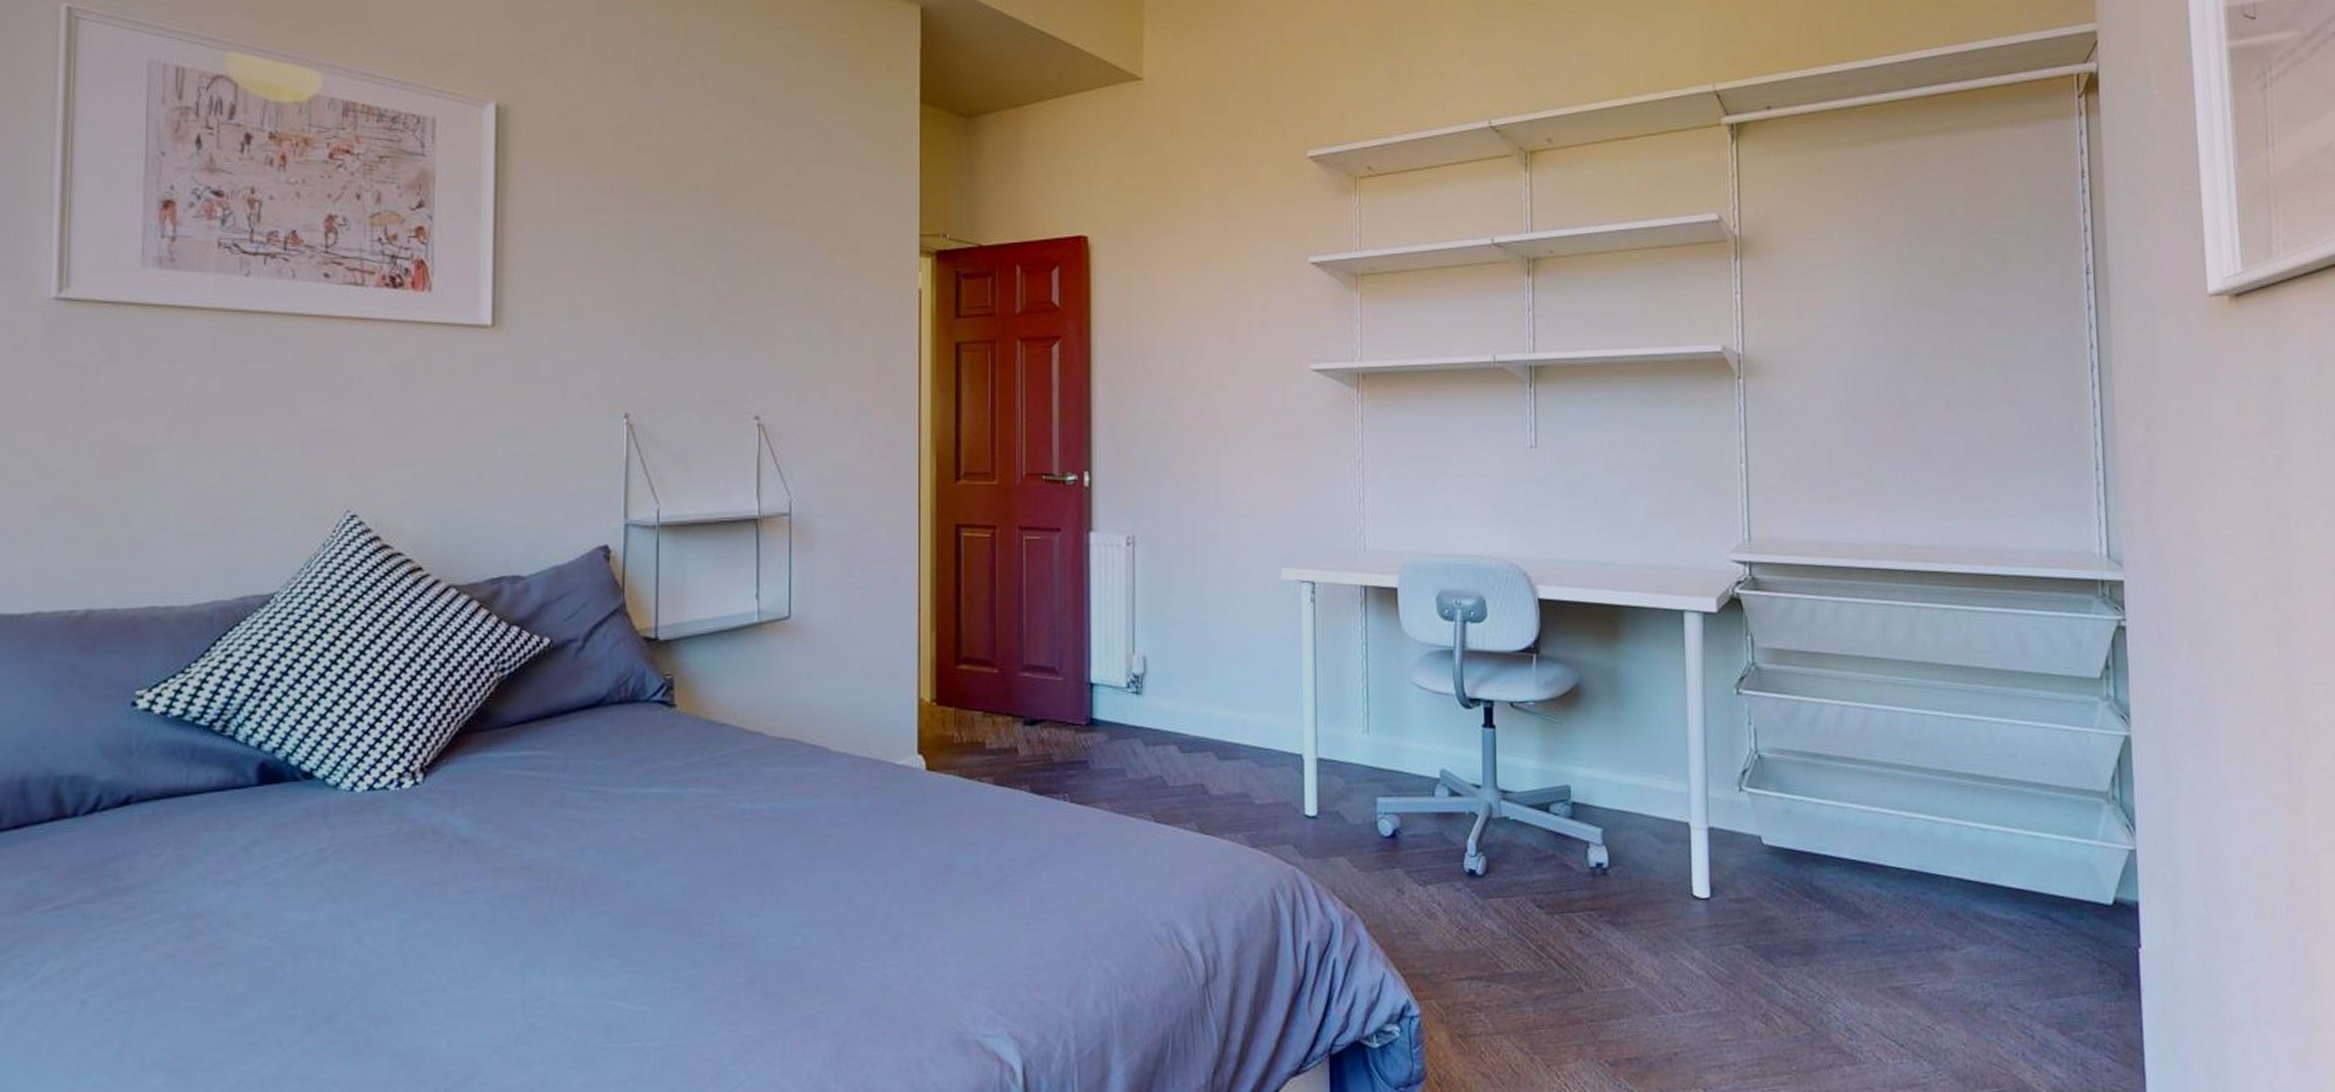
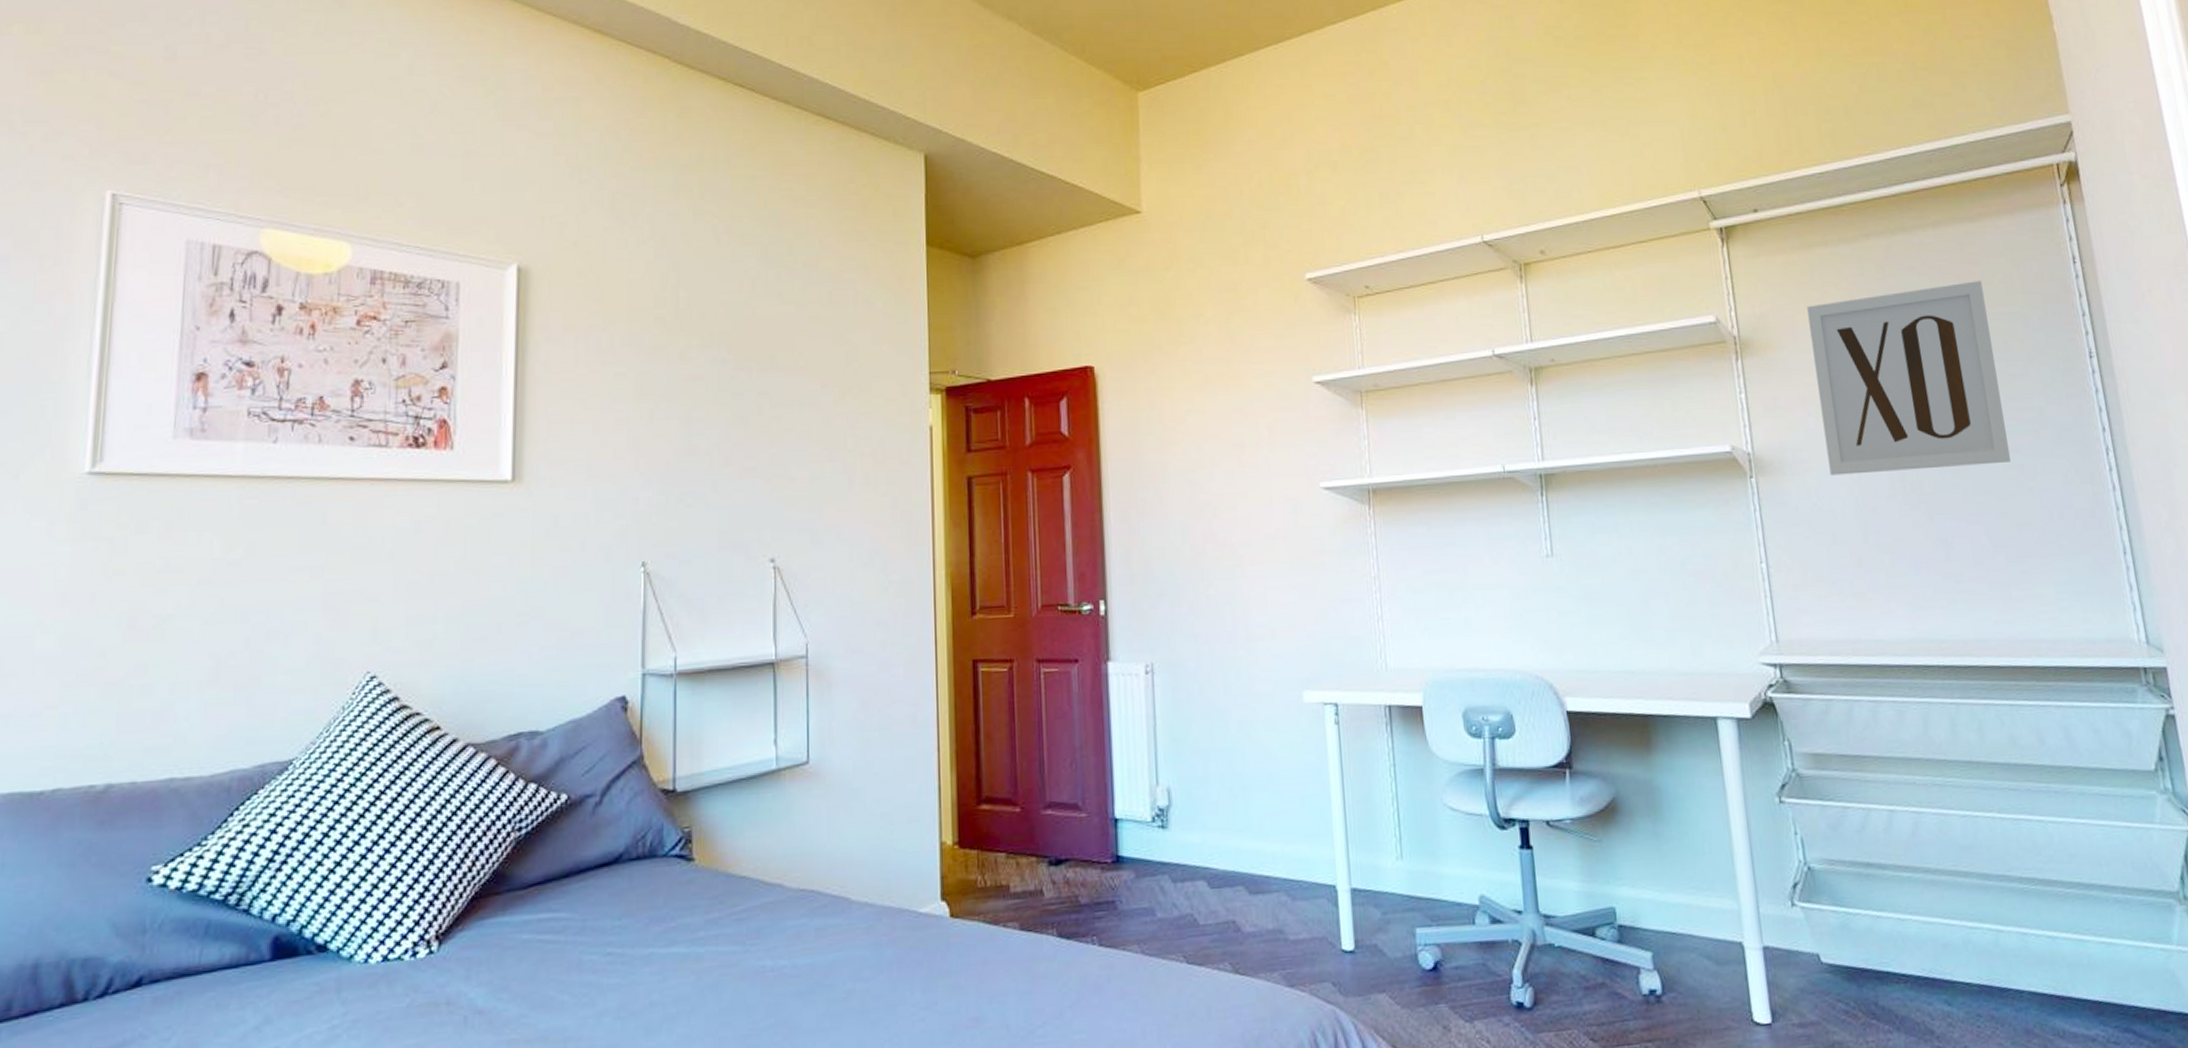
wall art: none [1811,191,1997,380] -> present [1807,281,2012,476]

